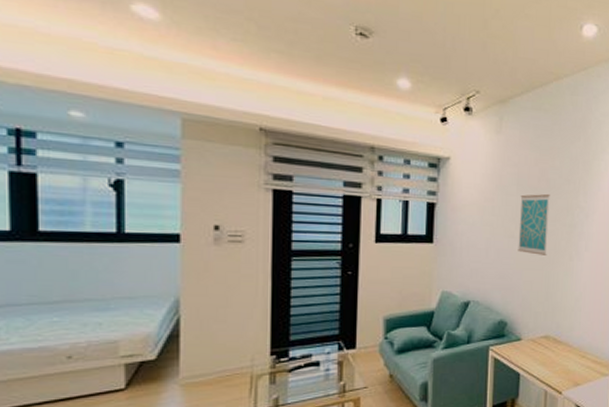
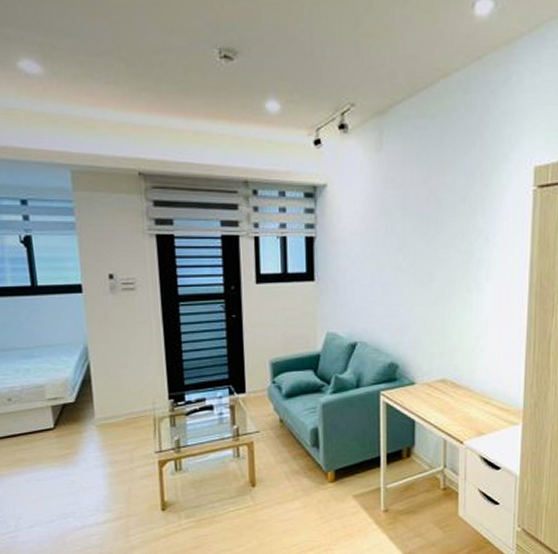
wall art: present [518,193,550,255] -> none [407,216,441,289]

